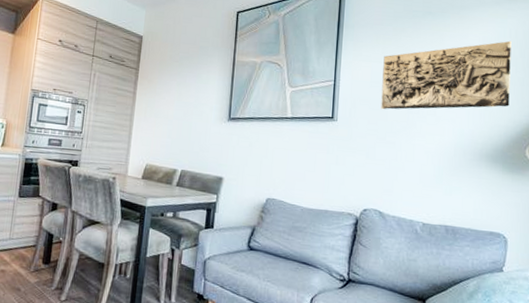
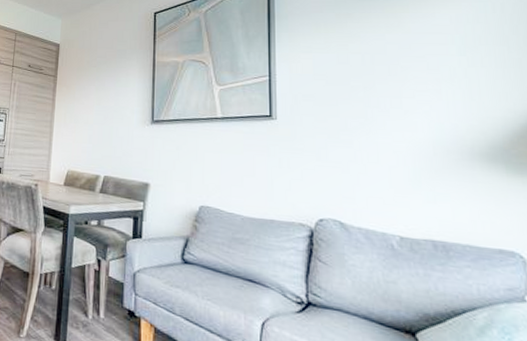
relief panel: present [381,40,512,110] -> none [327,16,505,105]

